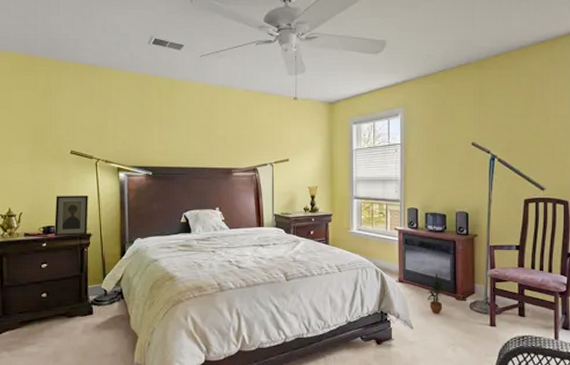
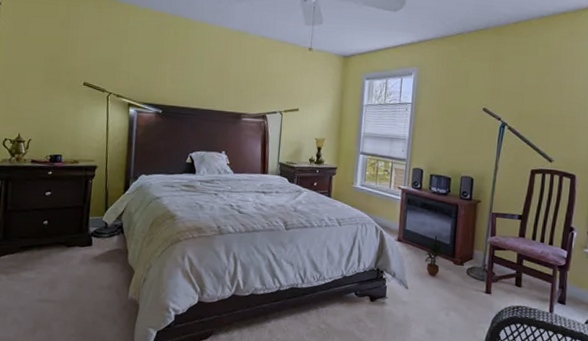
picture frame: present [54,196,89,237] -> none [61,125,97,167]

